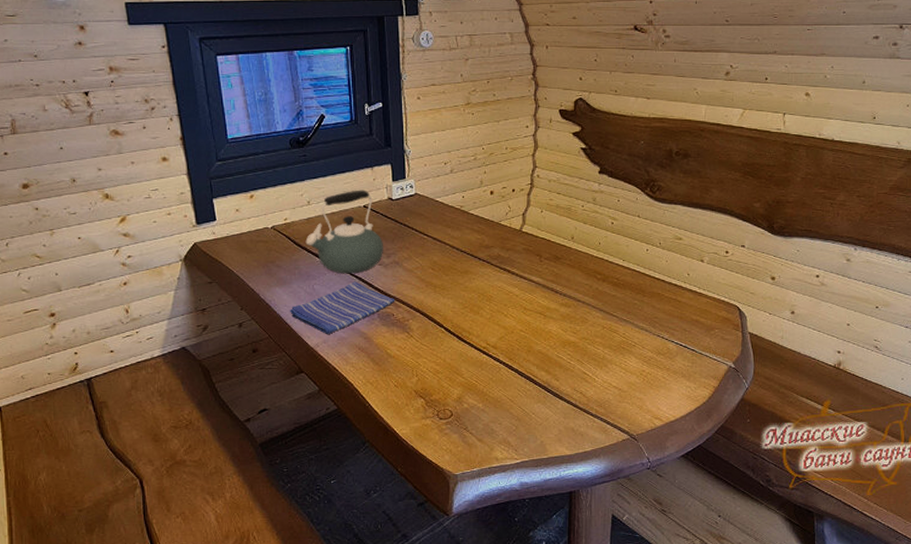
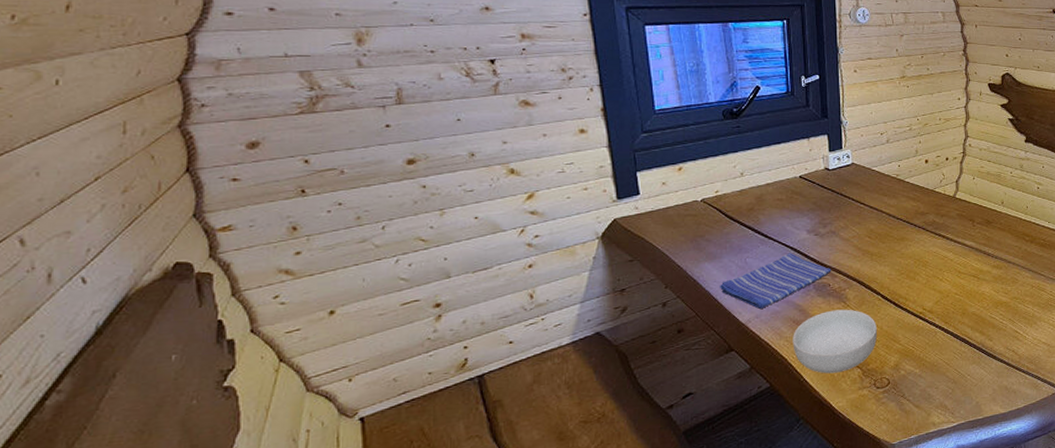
kettle: present [305,190,383,274] -> none [738,160,819,246]
cereal bowl: none [358,339,440,401] -> present [793,309,877,374]

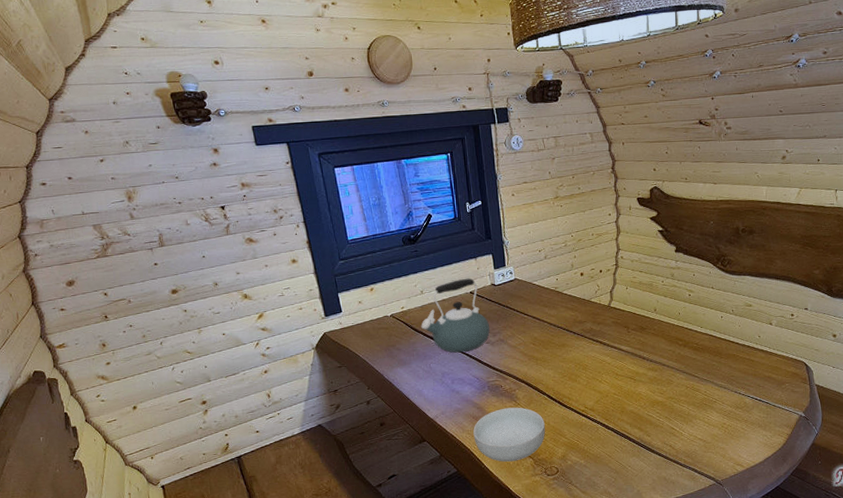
dish towel: present [720,253,832,309] -> none [411,359,503,406]
kettle: none [738,160,819,246] -> present [421,278,490,353]

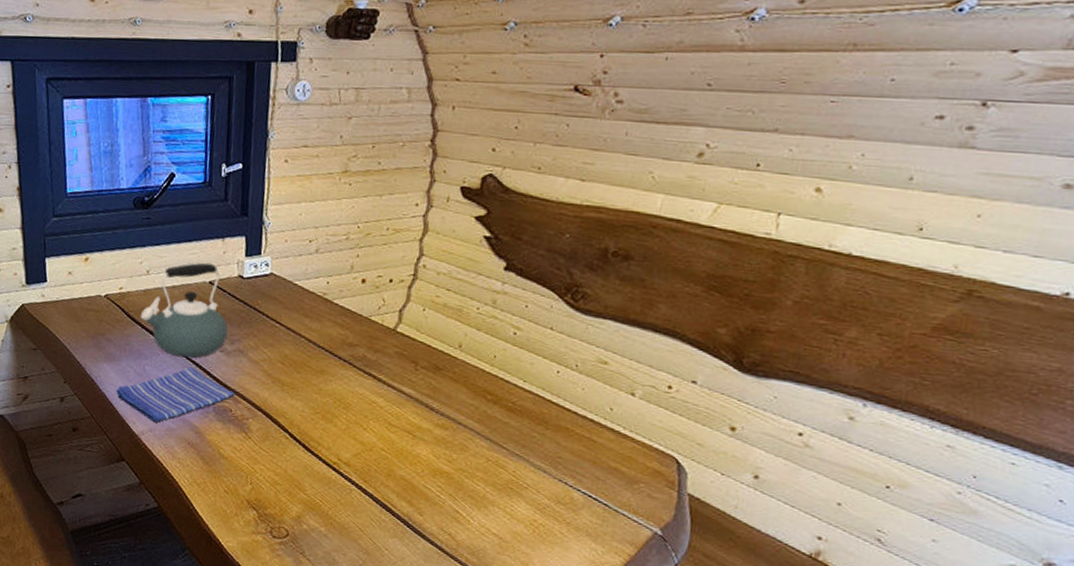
dish towel: none [411,359,503,406] -> present [116,366,235,423]
cereal bowl: present [473,407,545,462] -> none [185,439,280,510]

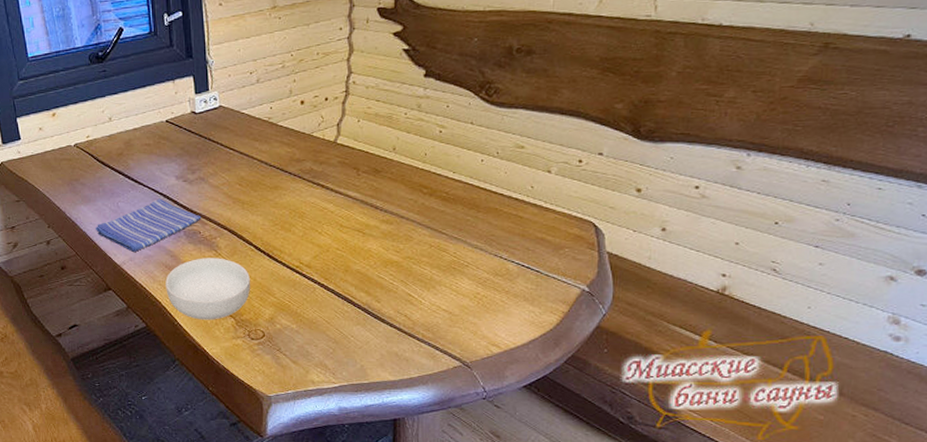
kettle: present [140,262,228,358] -> none [108,104,188,191]
cereal bowl: none [185,439,280,510] -> present [165,258,250,320]

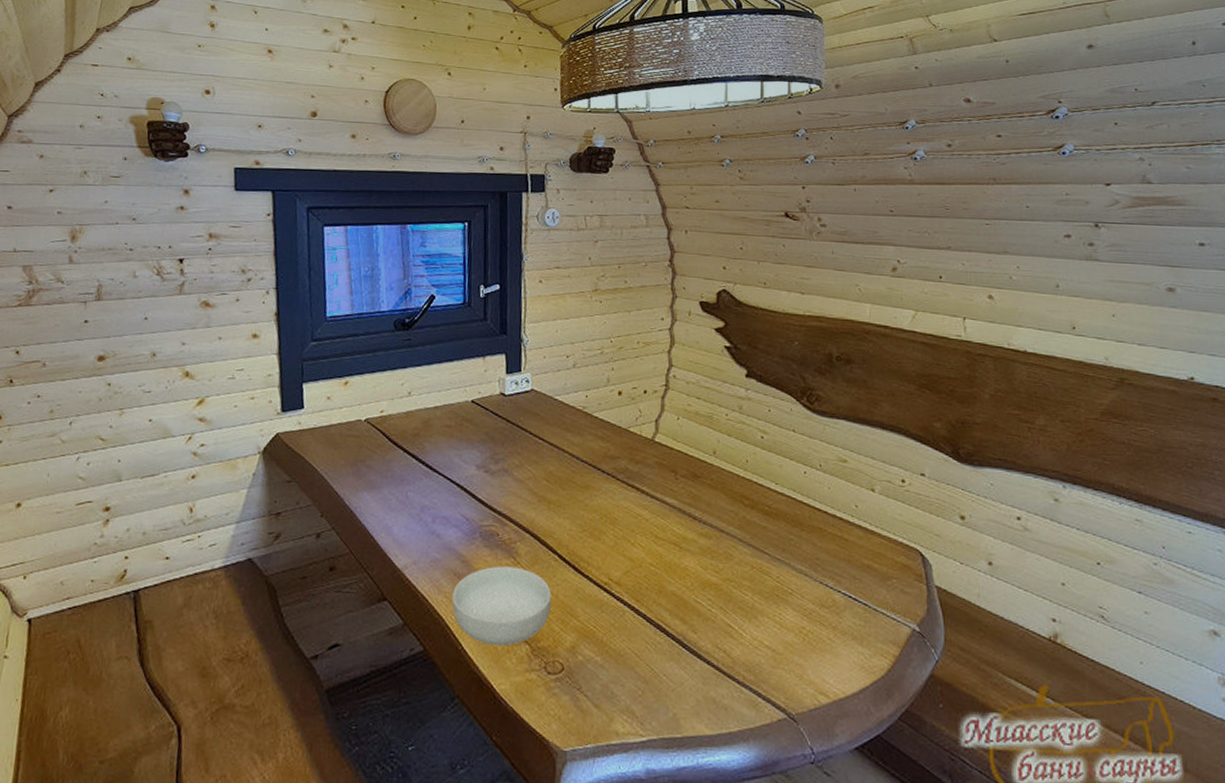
dish towel: present [96,198,202,252] -> none [377,490,502,554]

